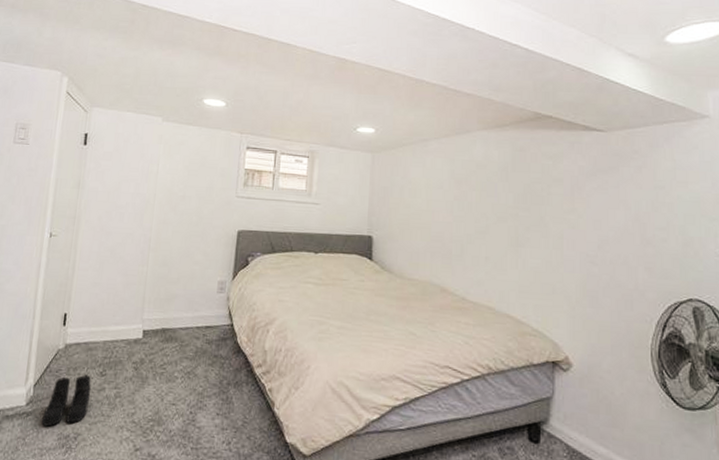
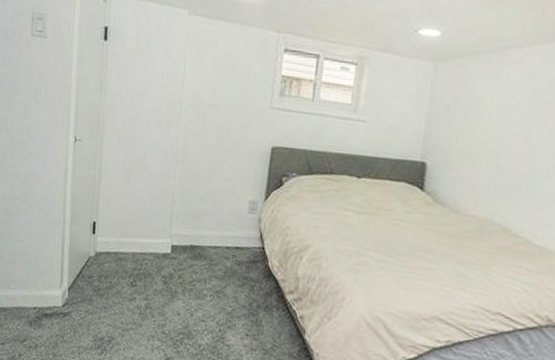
boots: present [42,374,91,427] -> none [78,283,123,328]

